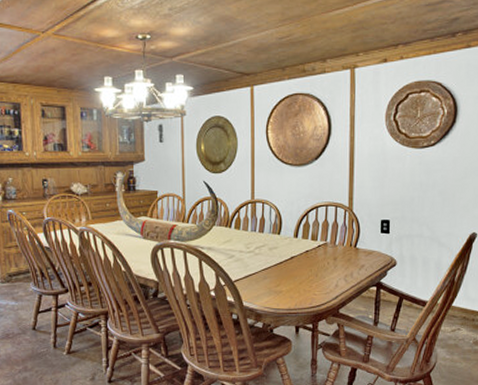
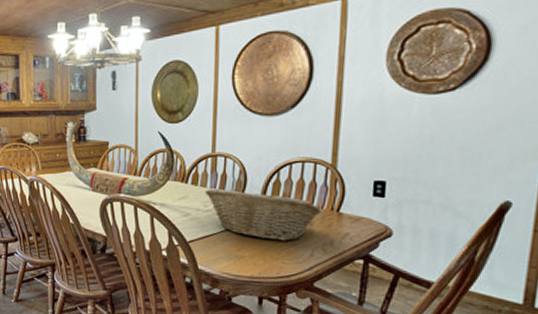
fruit basket: none [247,231,343,275] -> present [205,188,322,241]

